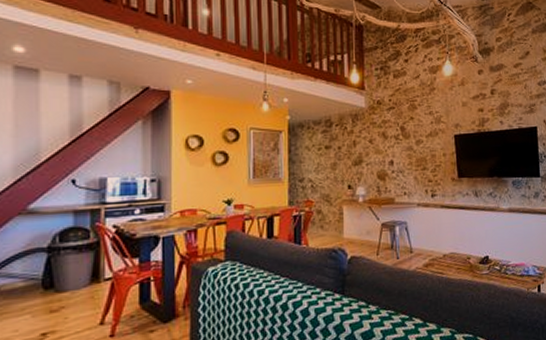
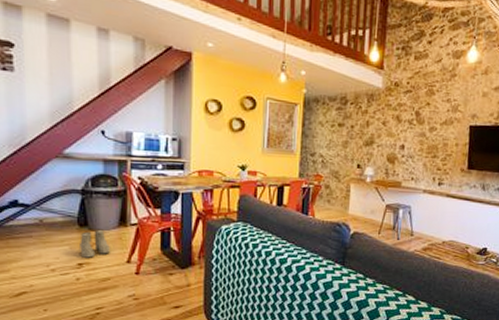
boots: none [44,289,80,326] -> present [80,229,110,258]

